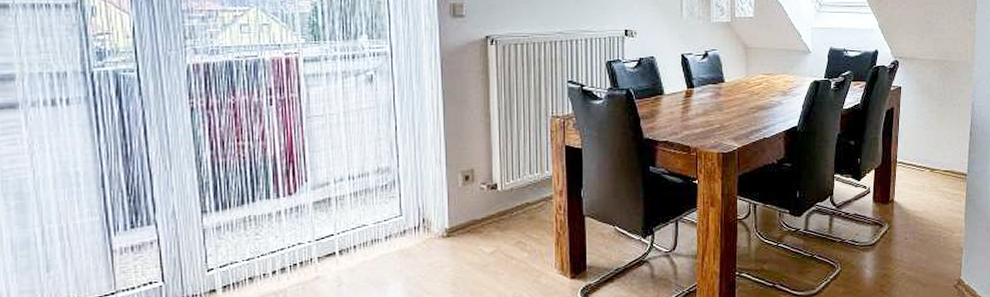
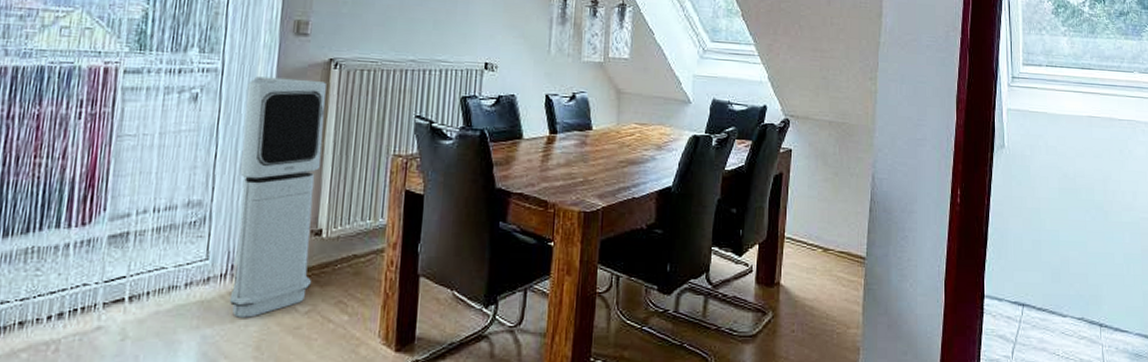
air purifier: none [415,56,492,261] -> present [229,76,326,318]

